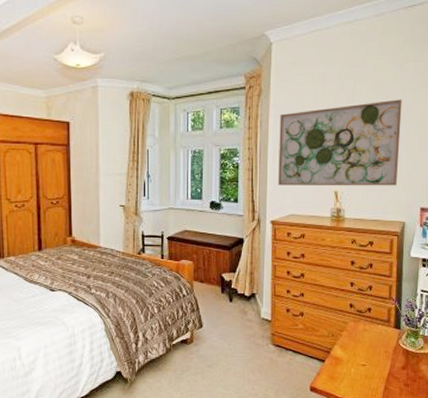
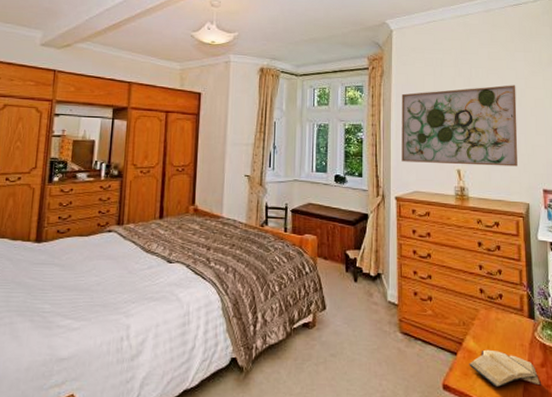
diary: none [334,356,402,388] -> present [468,349,542,388]

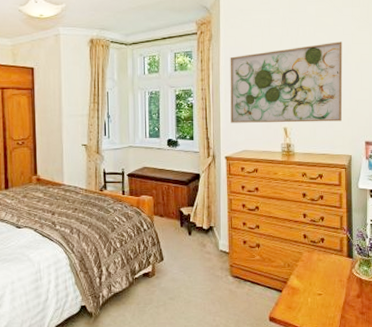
diary: present [468,349,542,388] -> none [292,286,357,317]

